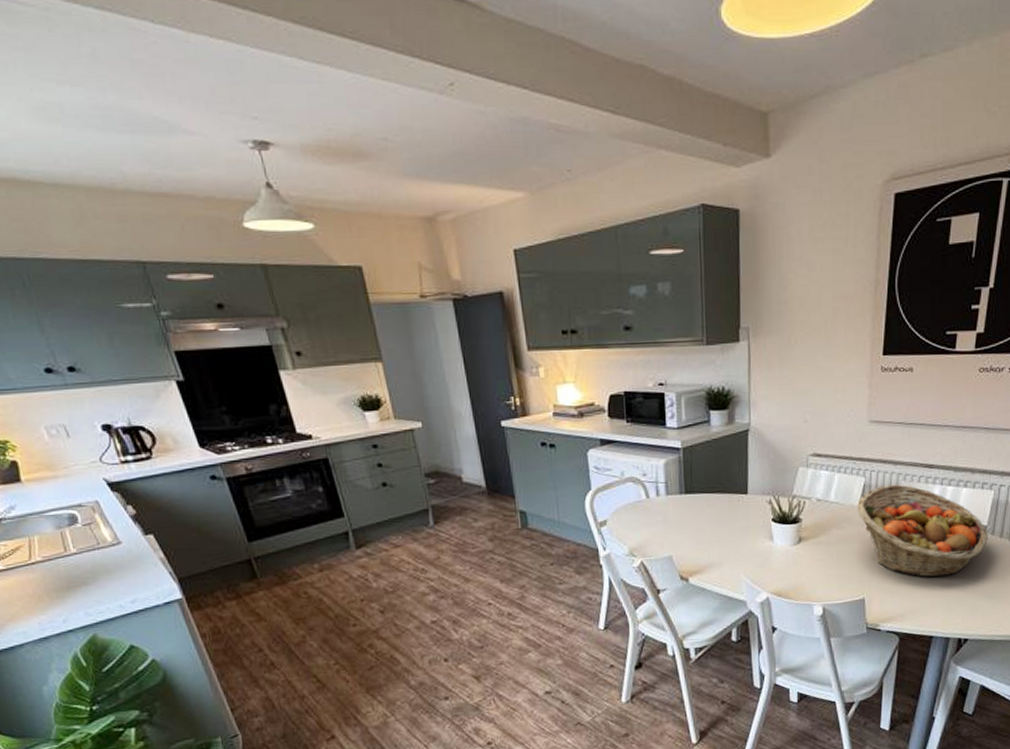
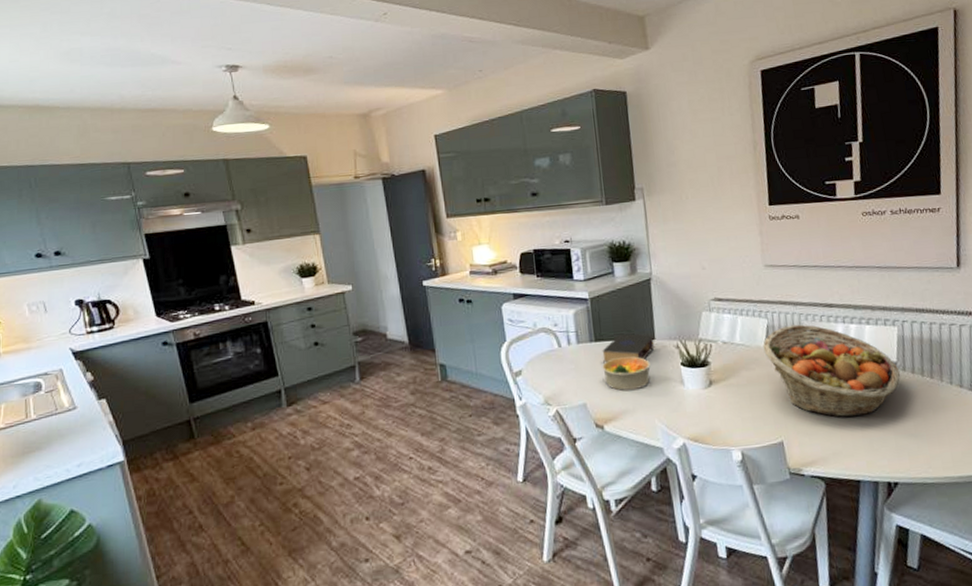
bowl: none [691,510,740,544] -> present [602,356,650,391]
book: none [692,486,747,516] -> present [602,333,655,363]

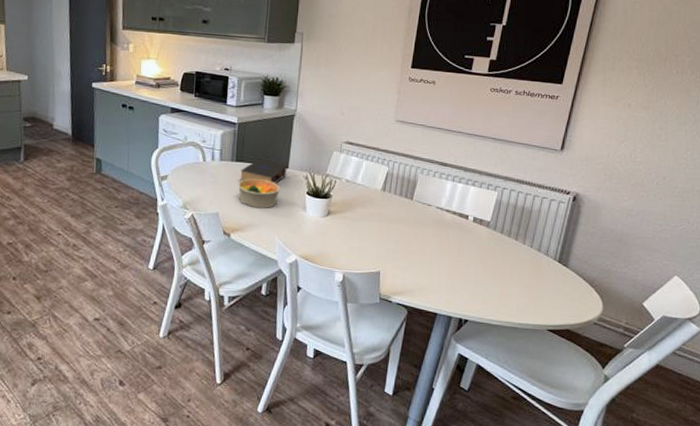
fruit basket: present [763,324,900,418] -> none [380,175,491,262]

